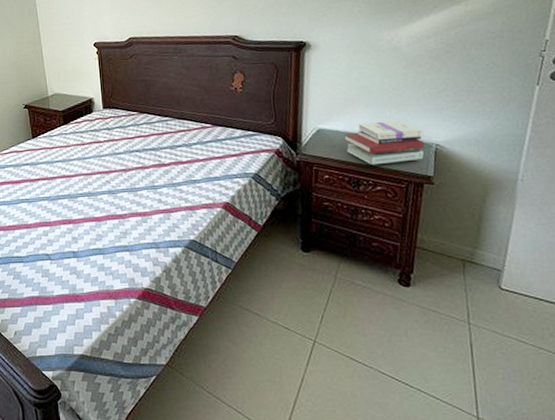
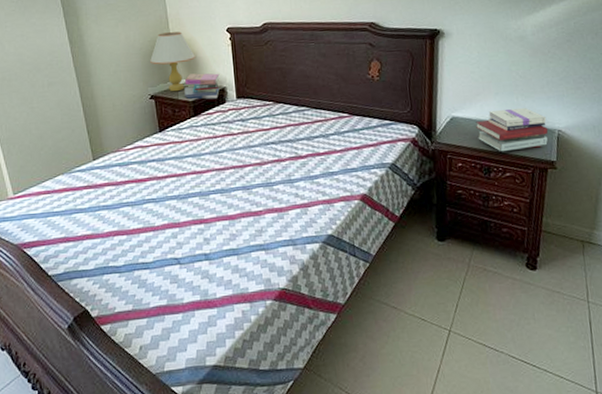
table lamp: none [24,46,66,102] -> present [150,31,196,92]
books: none [55,85,88,109] -> present [184,73,220,100]

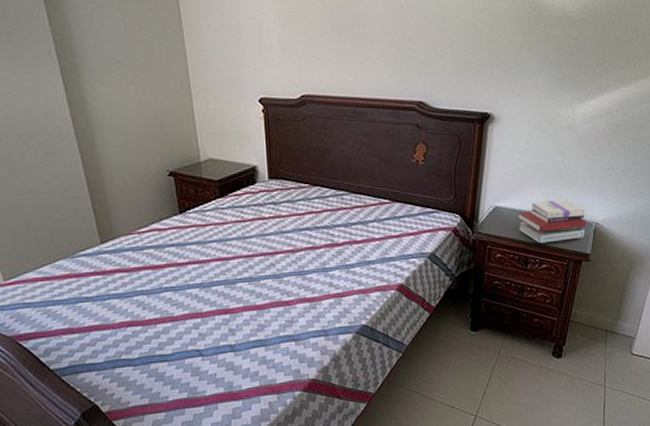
table lamp: present [150,31,196,92] -> none [168,99,223,169]
books: present [184,73,220,100] -> none [209,149,250,179]

